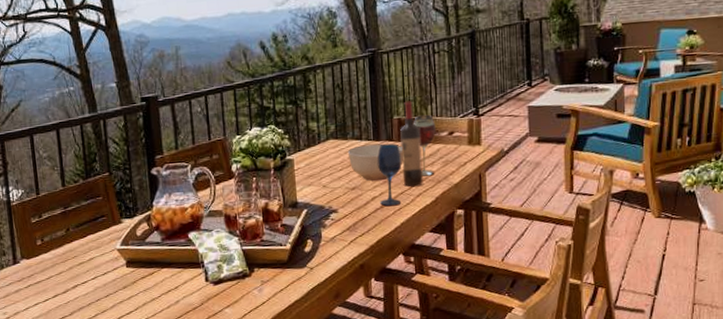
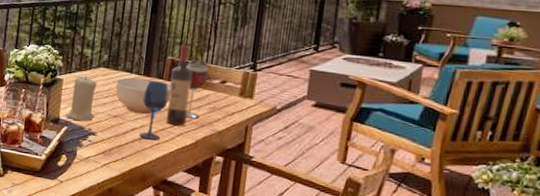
candle: none [303,151,333,201] -> present [65,75,97,122]

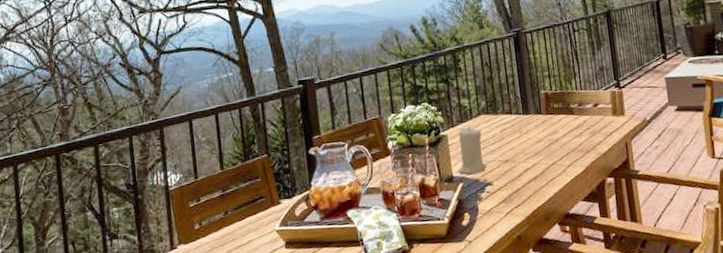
bowl: present [116,78,171,115] -> none [499,117,553,153]
wineglass: present [138,81,169,141] -> none [527,117,553,178]
wine bottle: present [166,44,193,125] -> none [547,76,574,157]
wineglass: present [185,59,209,119] -> none [559,88,583,147]

